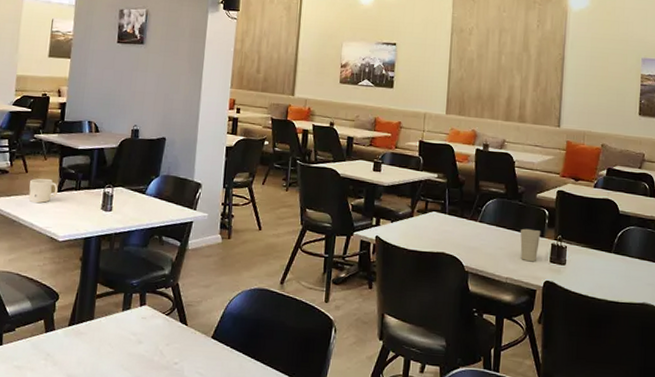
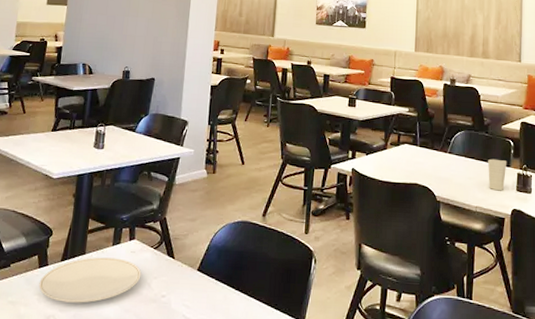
mug: present [28,178,58,204] -> none [25,118,54,143]
plate: none [45,322,153,369] -> present [39,257,142,303]

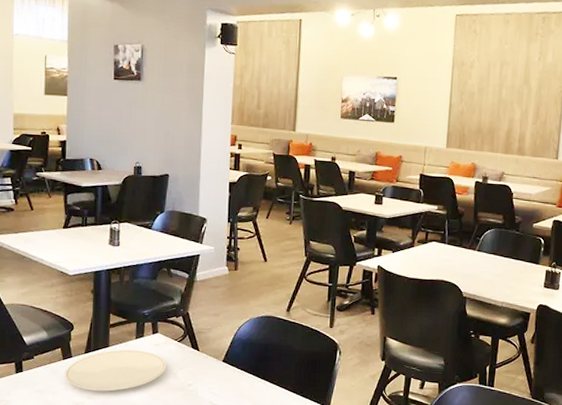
cup: present [488,158,507,191] -> none [516,256,537,287]

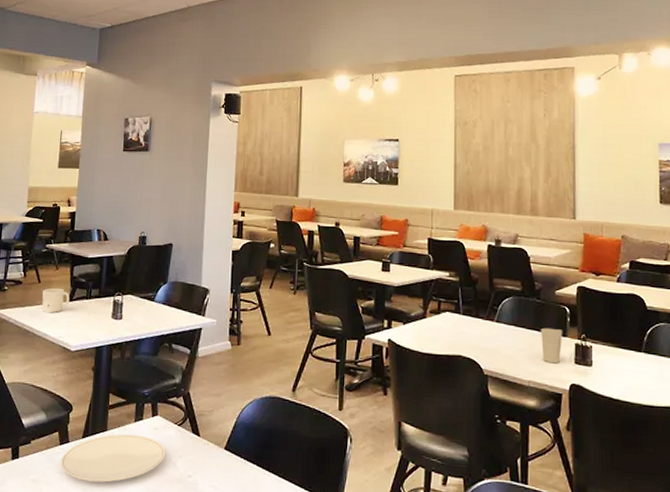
mug: none [35,215,65,240] -> present [41,288,70,313]
cup: none [516,256,537,287] -> present [541,327,563,364]

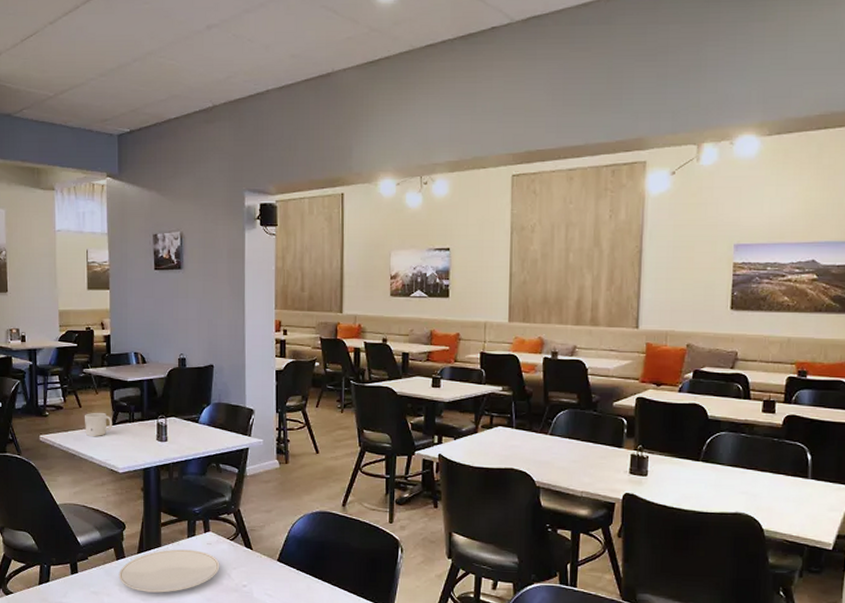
cup: present [541,327,563,364] -> none [596,439,619,474]

